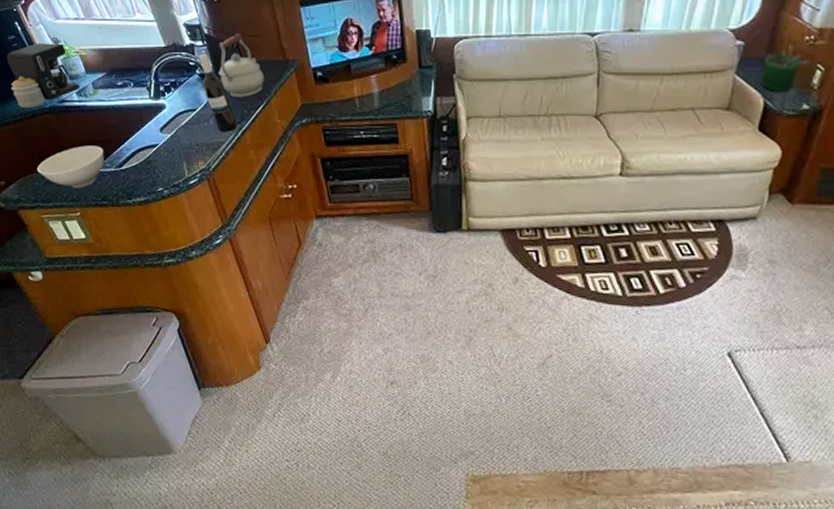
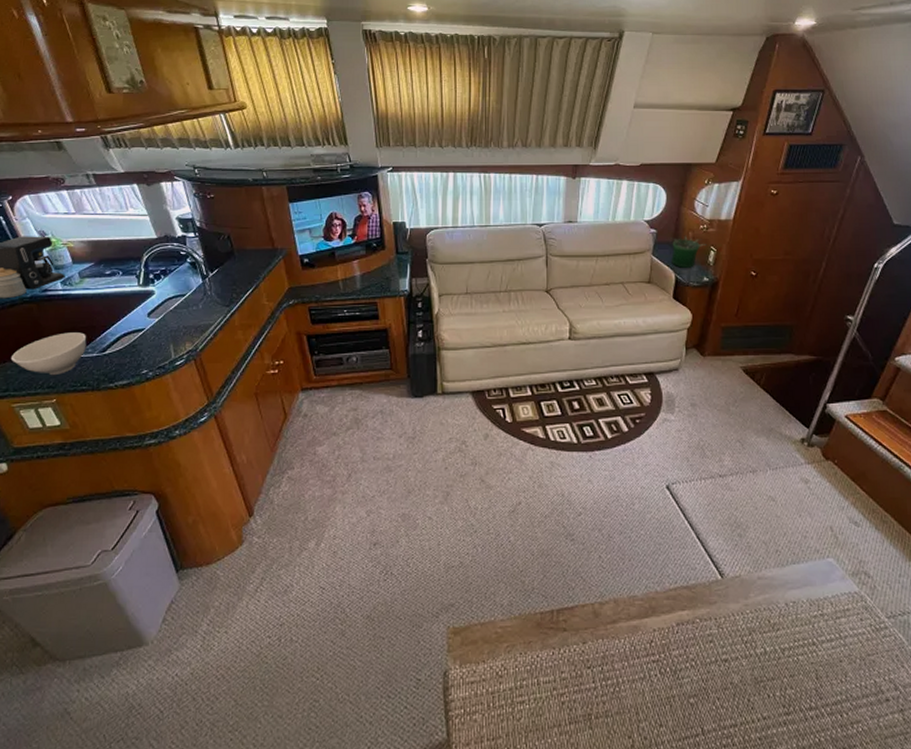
wine bottle: present [199,54,238,132] -> none [190,244,227,315]
kettle: present [218,34,265,97] -> none [209,226,254,283]

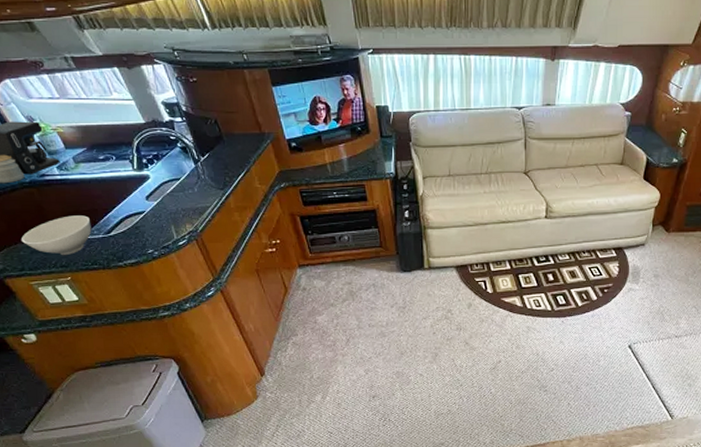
planter: present [671,235,707,268] -> none [644,117,678,150]

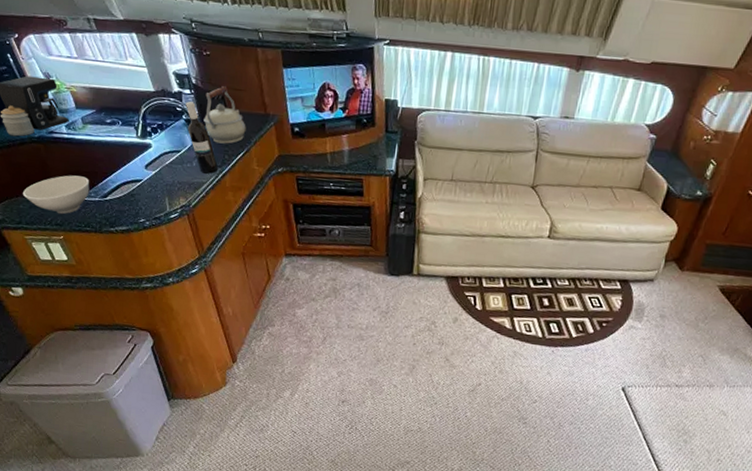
wine bottle: none [179,129,221,197] -> present [185,101,219,174]
kettle: none [198,110,244,167] -> present [203,86,246,144]

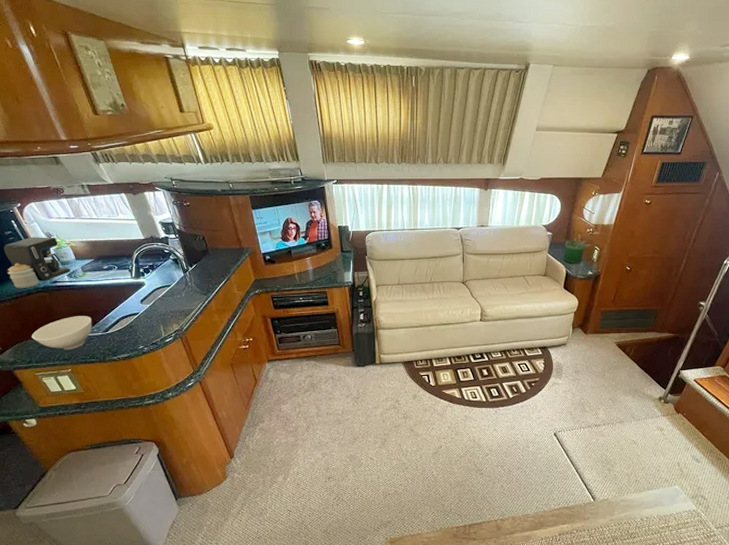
wine bottle: present [185,101,219,174] -> none [172,244,205,301]
kettle: present [203,86,246,144] -> none [188,229,225,275]
planter: none [666,144,707,180] -> present [563,237,592,264]

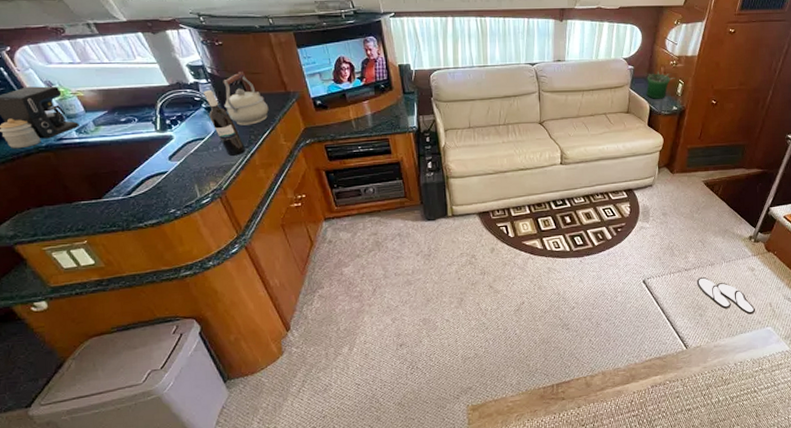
bowl: present [31,316,92,351] -> none [34,177,111,220]
wine bottle: none [172,244,205,301] -> present [204,90,246,156]
kettle: none [188,229,225,275] -> present [223,72,269,126]
slippers: none [606,434,664,472] -> present [696,277,756,314]

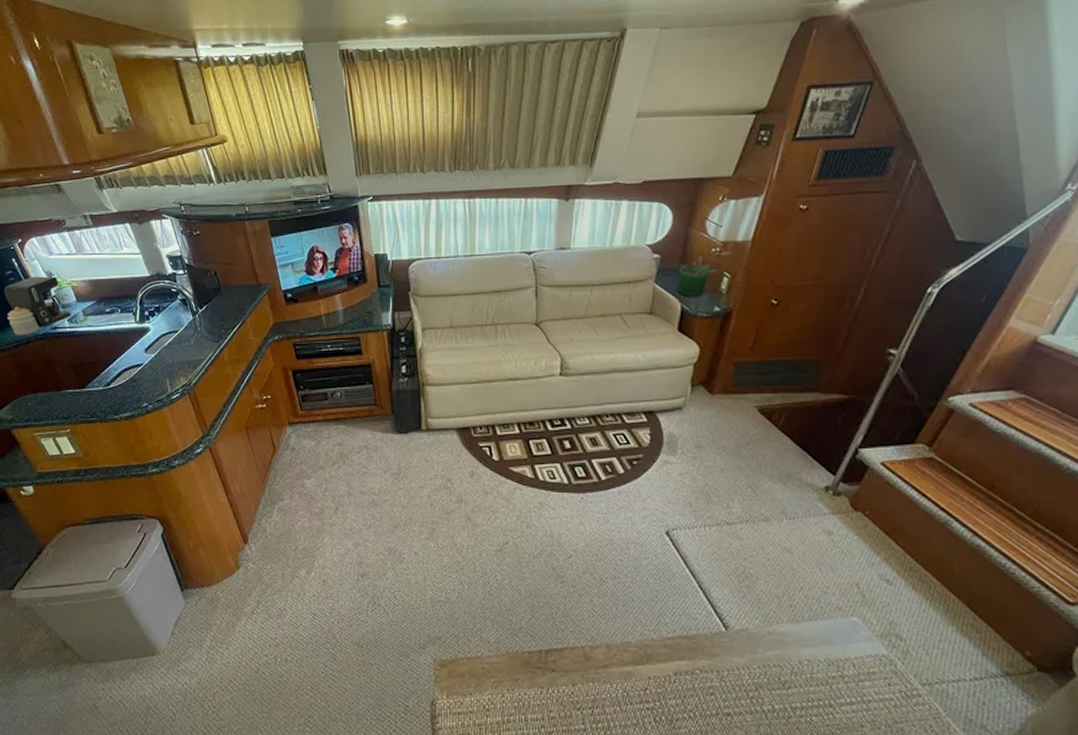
wine bottle: present [204,90,246,156] -> none [180,281,216,350]
kettle: present [223,72,269,126] -> none [198,262,240,319]
slippers: present [696,277,756,314] -> none [743,536,834,596]

